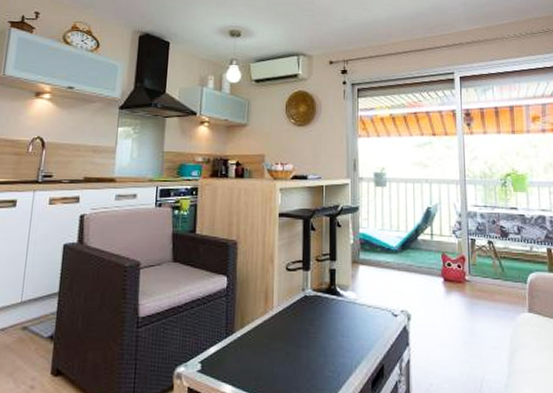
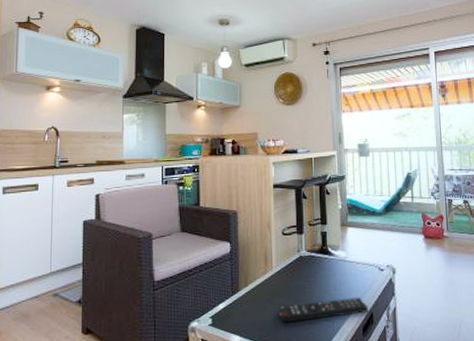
remote control: none [277,346,378,372] -> present [278,297,368,323]

